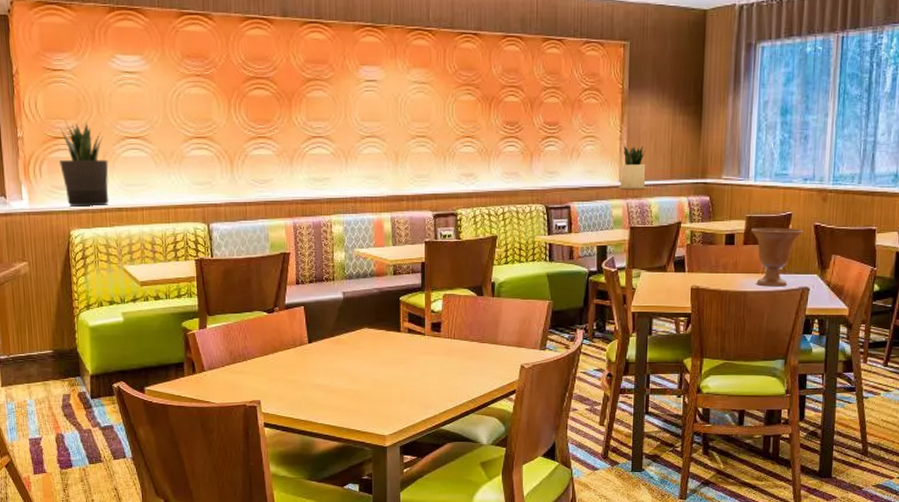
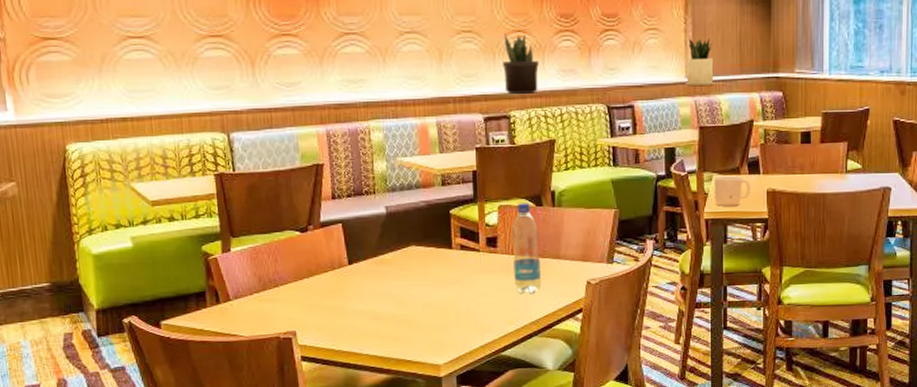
planter: present [60,120,109,207] -> none [49,18,111,117]
planter: none [451,139,485,195] -> present [502,34,539,95]
bottle: none [454,293,480,374] -> present [511,203,542,293]
mug: none [642,272,676,301] -> present [715,175,751,206]
vase: present [750,227,804,287] -> none [827,123,882,188]

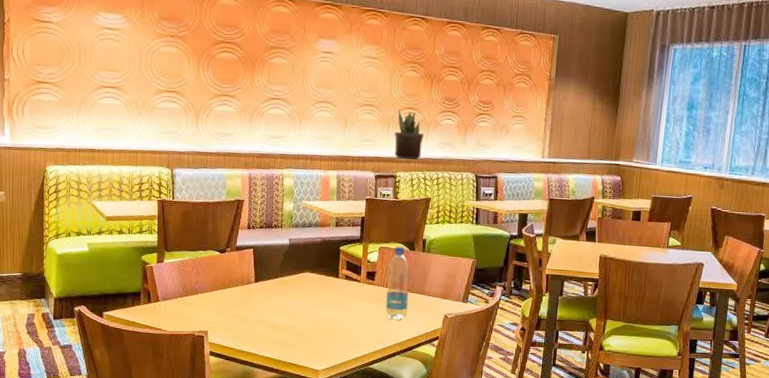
planter: present [685,38,715,87] -> none [541,126,567,167]
mug: present [715,175,751,206] -> none [556,240,587,266]

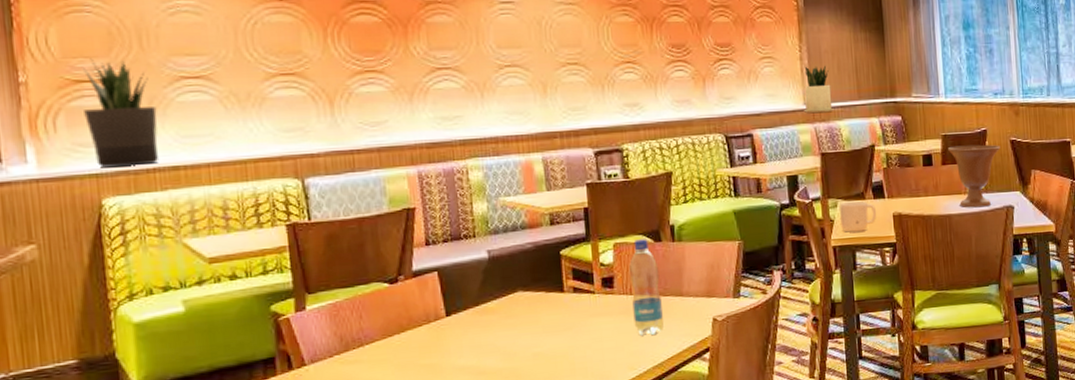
planter: none [41,66,85,146] -> present [83,58,160,168]
planter: present [394,109,424,160] -> none [611,65,652,127]
planter: none [541,126,567,167] -> present [803,65,834,114]
mug: none [556,240,587,266] -> present [840,200,877,233]
vase: none [655,207,702,261] -> present [947,144,1000,208]

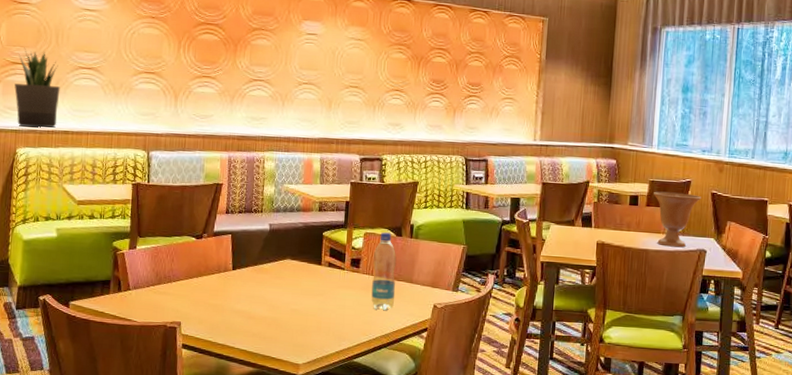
planter: present [803,65,834,114] -> none [532,109,559,150]
mug: present [840,200,877,233] -> none [550,225,583,253]

